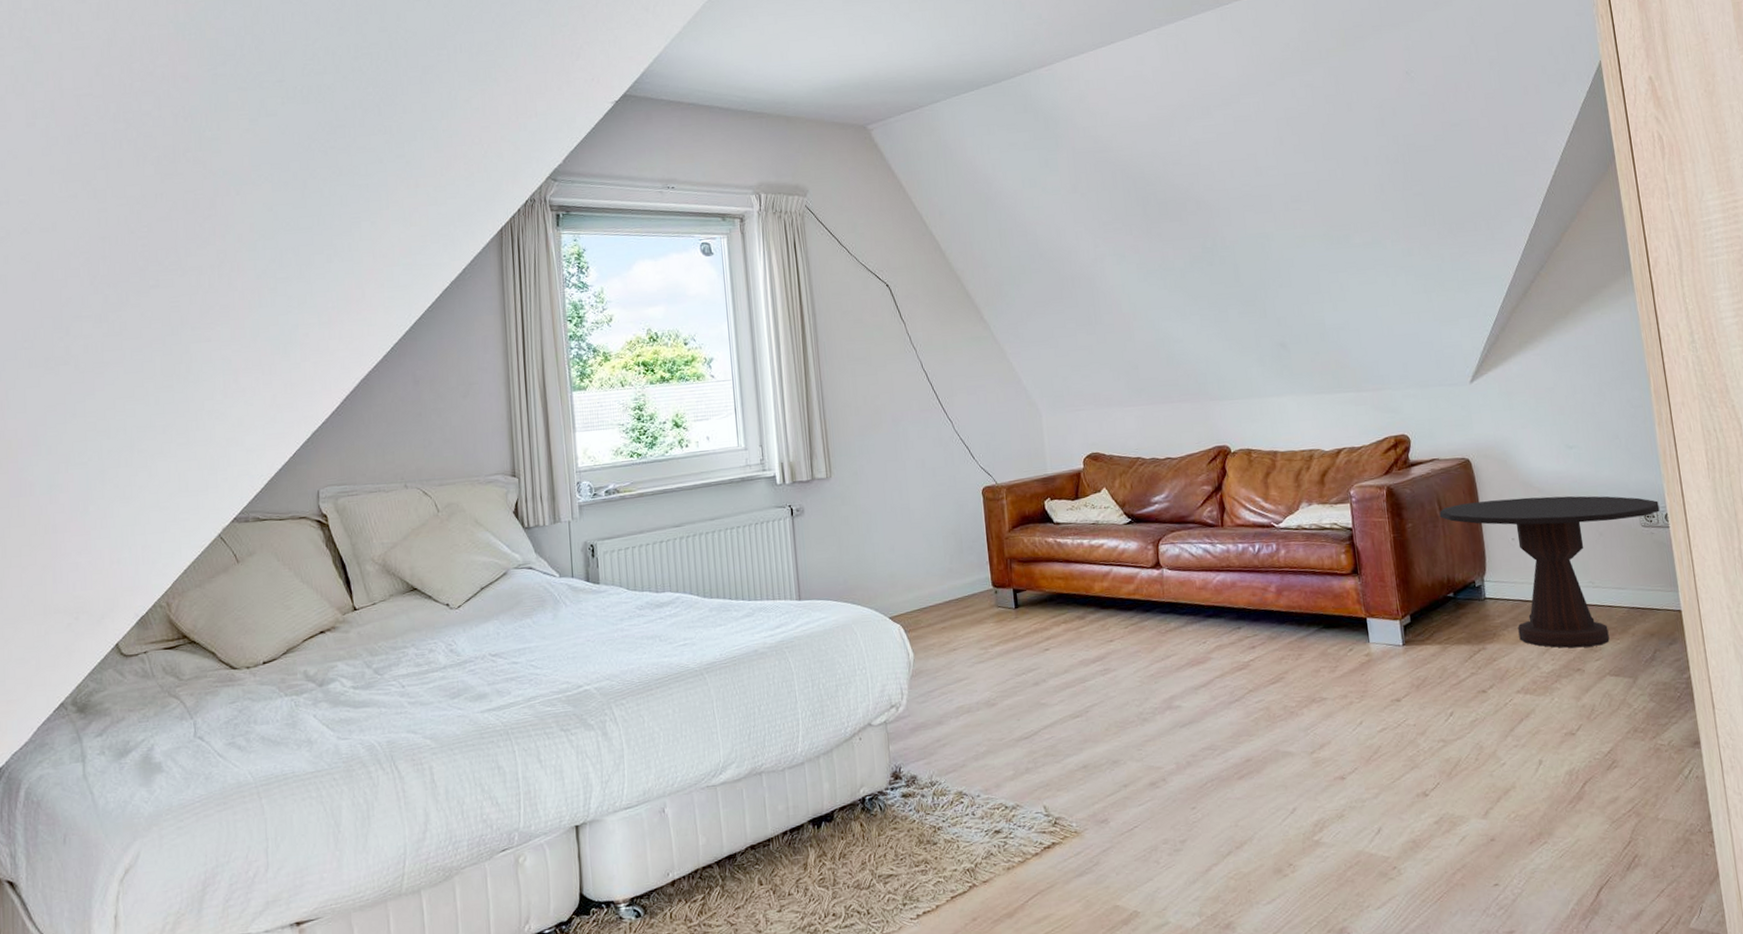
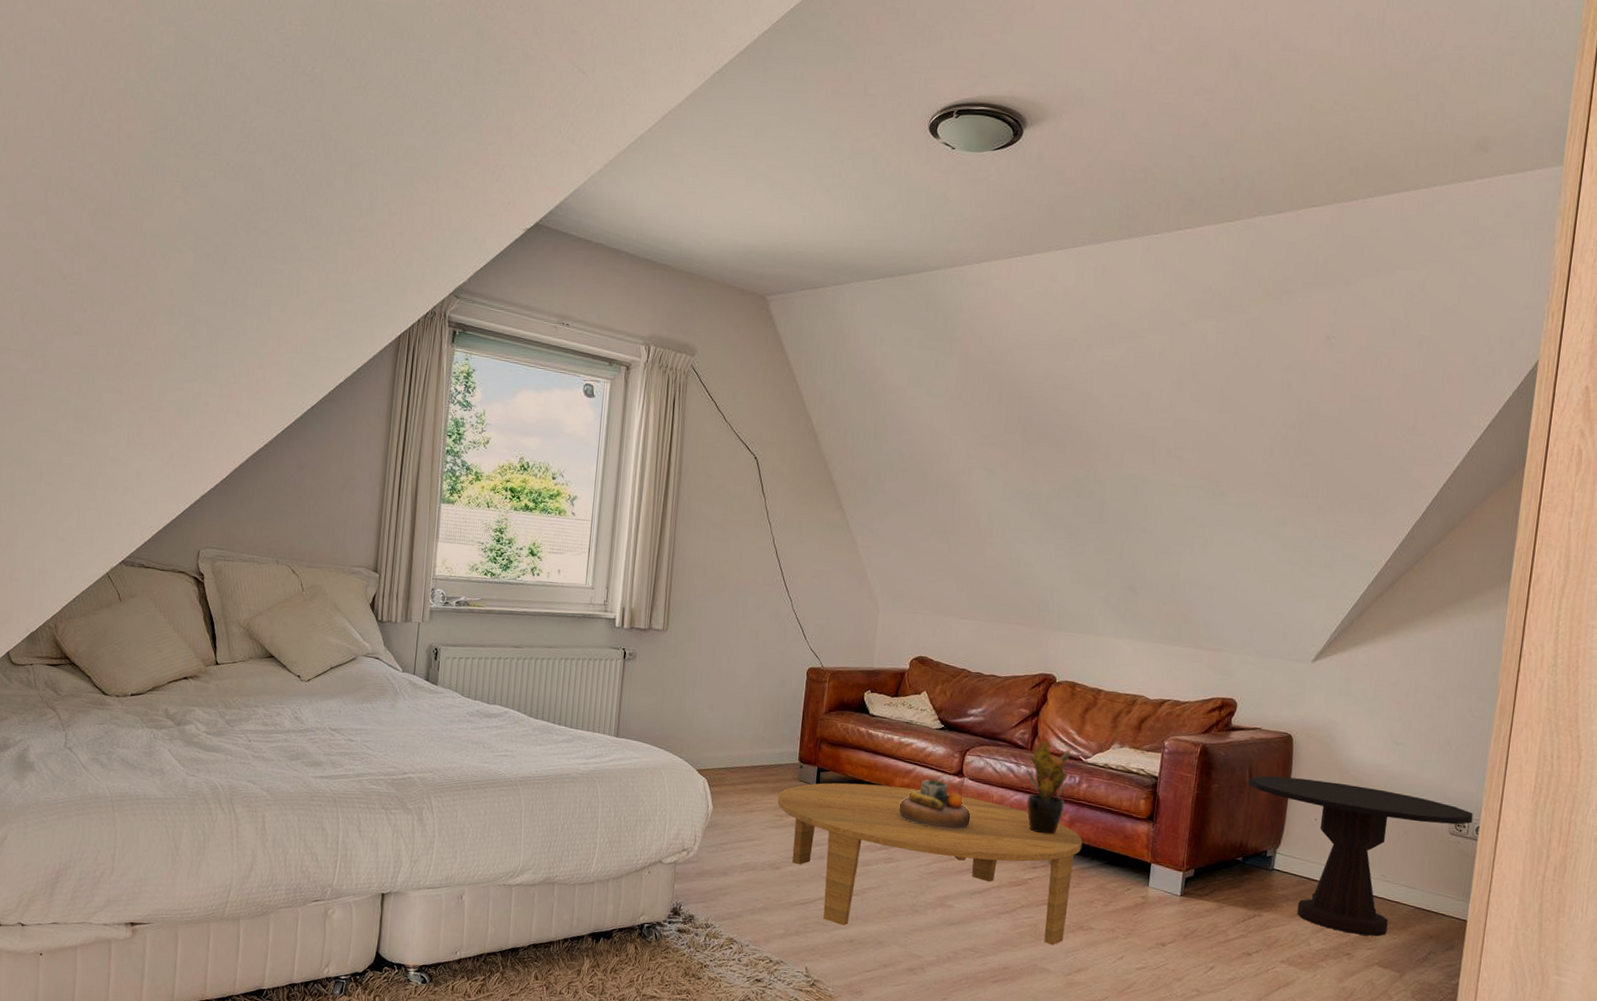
coffee table: none [978,588,1299,752] -> present [777,782,1083,946]
decorative bowl: none [1103,574,1178,628] -> present [899,778,971,830]
potted plant: none [1214,510,1277,611] -> present [1022,737,1078,835]

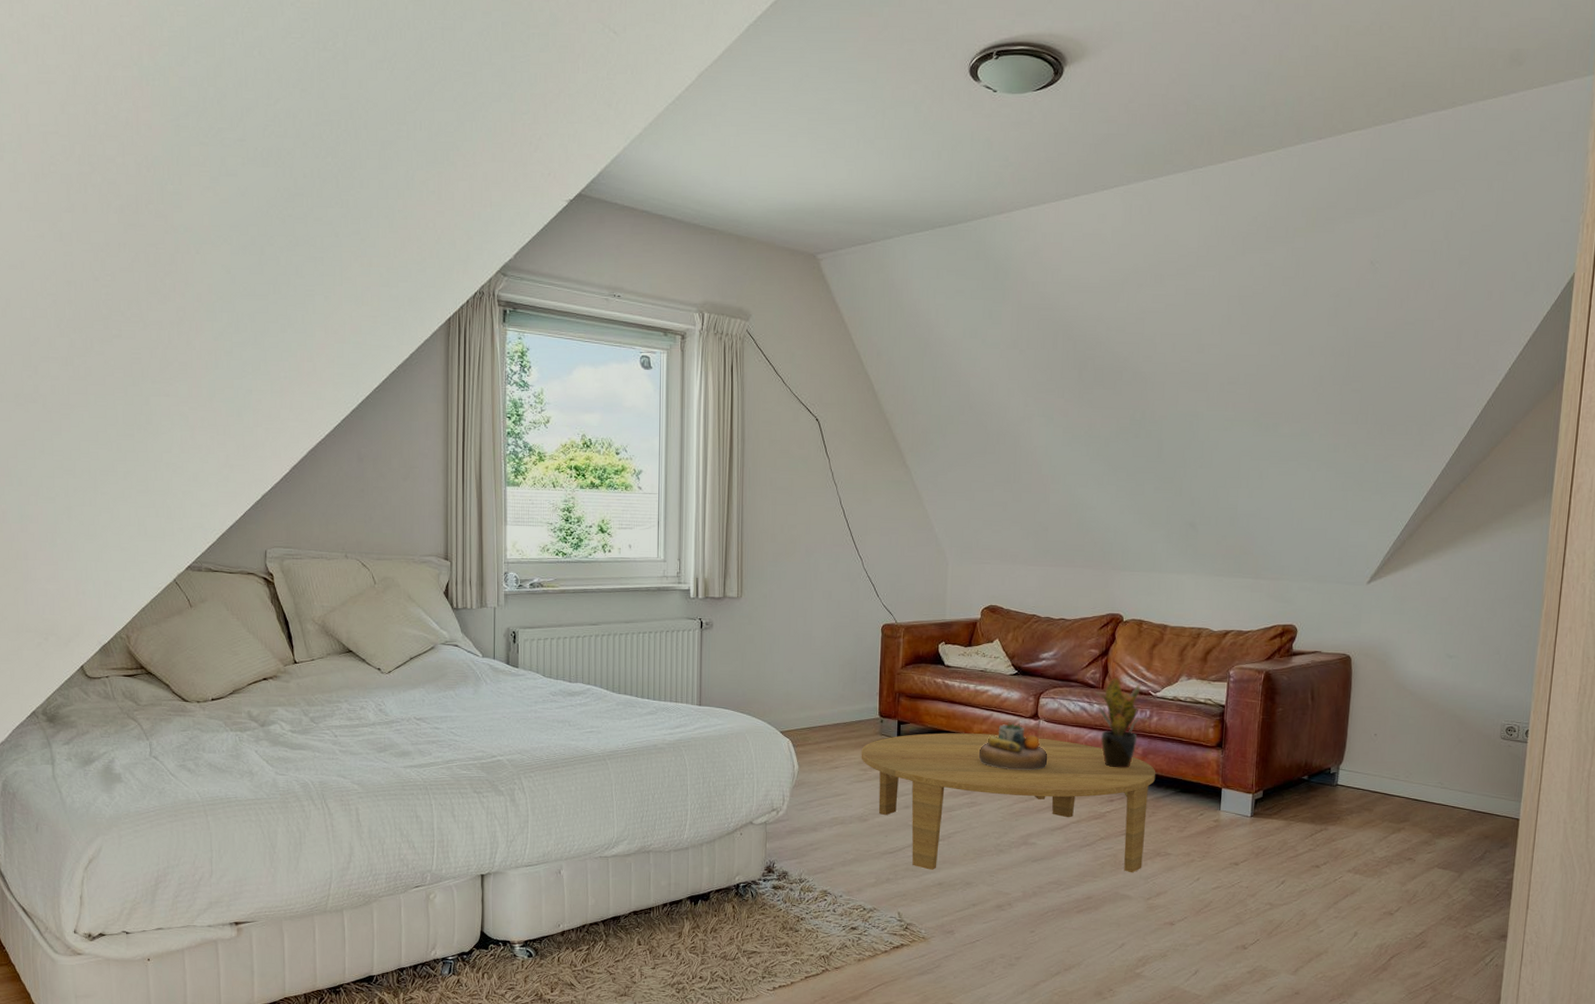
side table: present [1248,775,1473,937] -> none [1310,696,1523,840]

